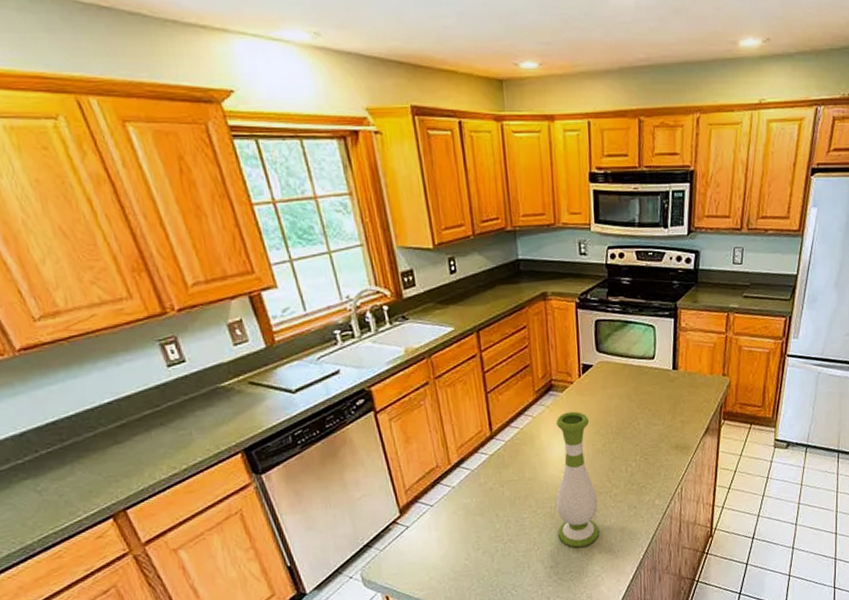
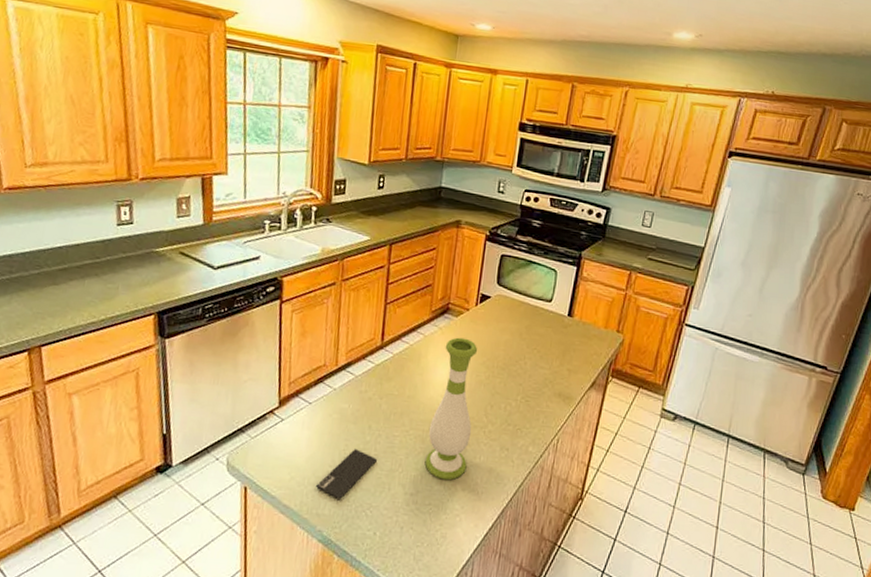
smartphone: none [457,538,511,588] -> present [316,449,377,501]

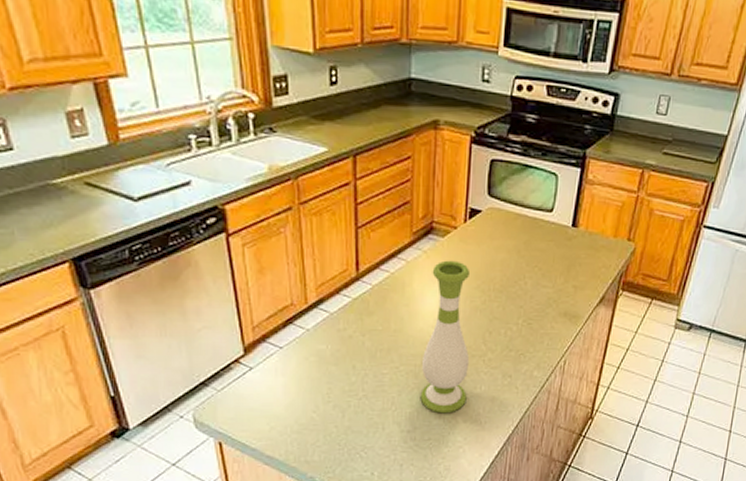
smartphone: present [316,449,377,501] -> none [301,392,366,445]

